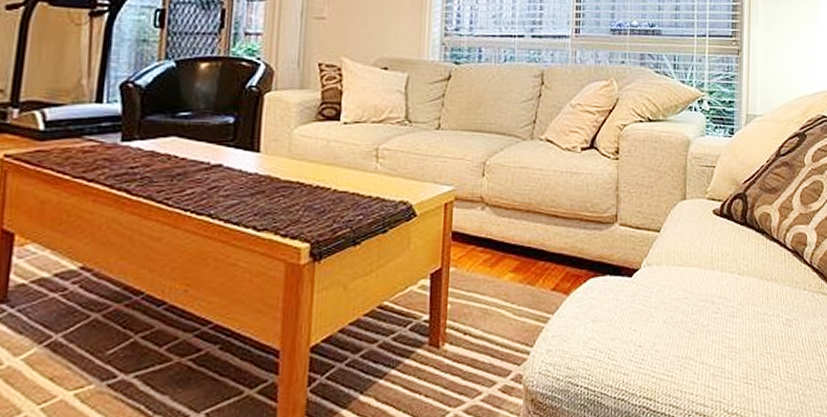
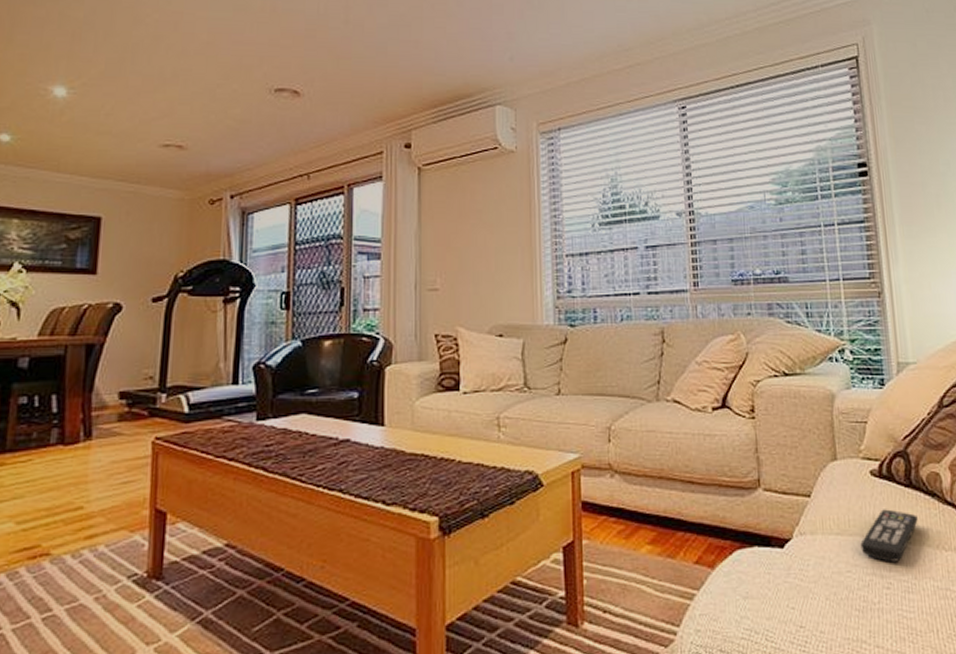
remote control: none [698,244,748,291] -> present [860,509,918,563]

